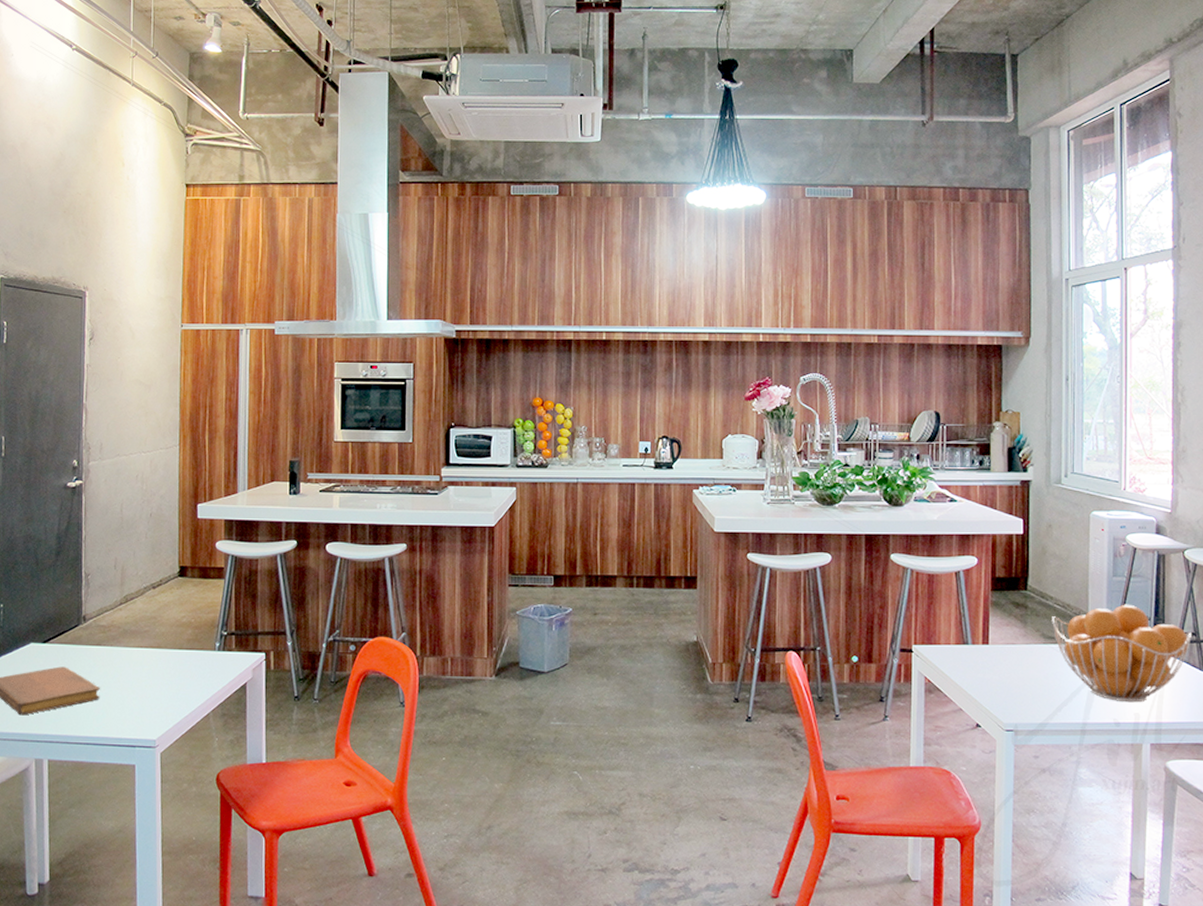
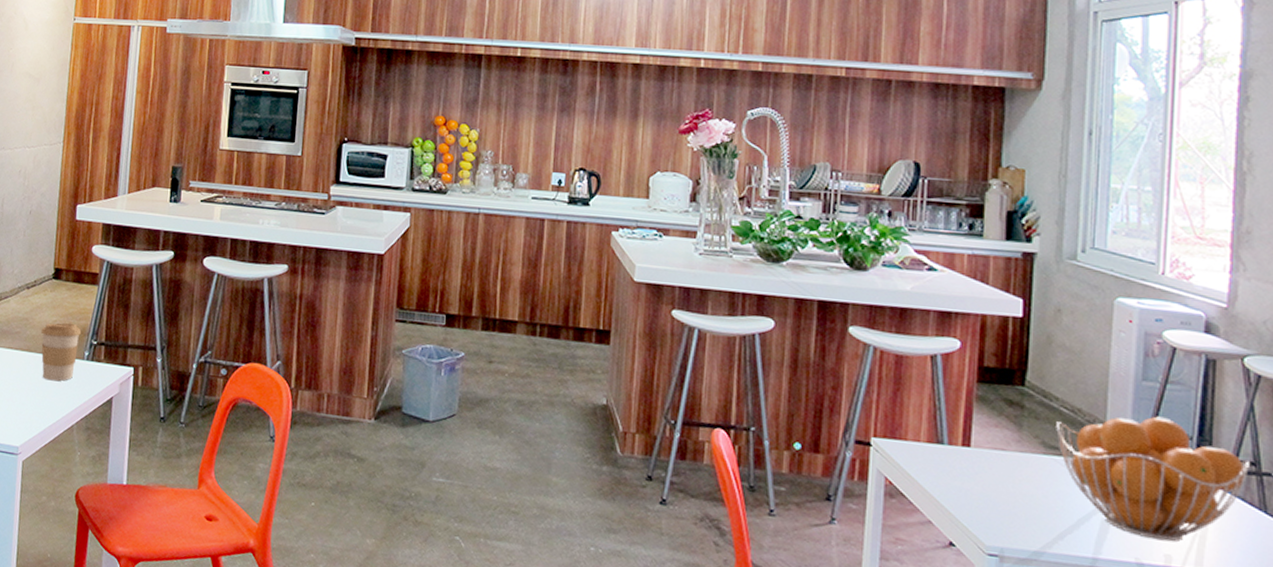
coffee cup: none [171,618,210,674] -> present [41,323,81,381]

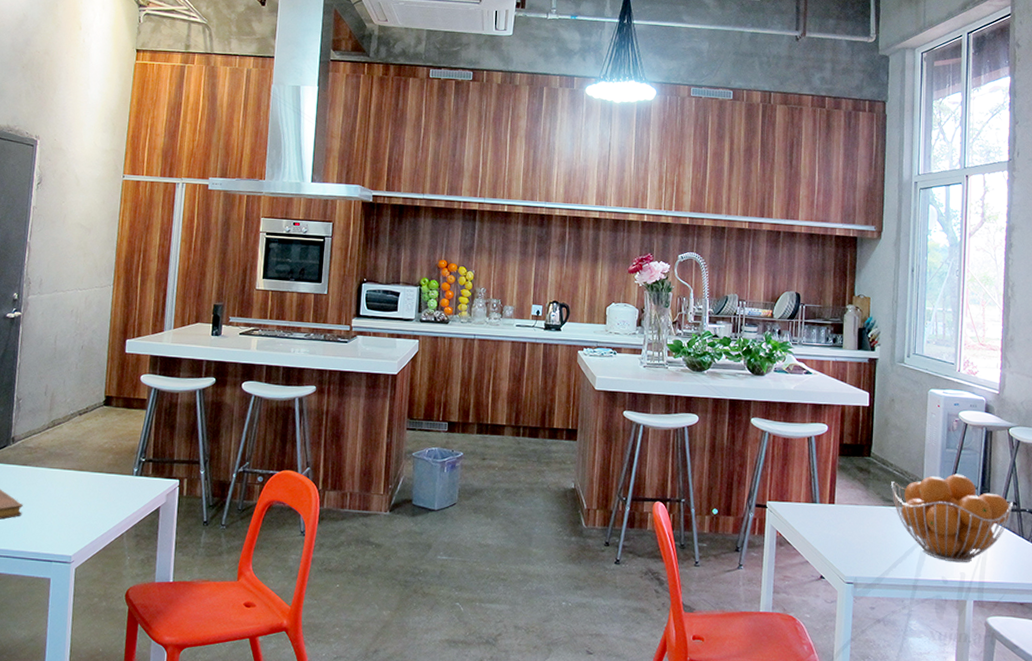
coffee cup: present [41,323,81,381] -> none [93,444,130,496]

